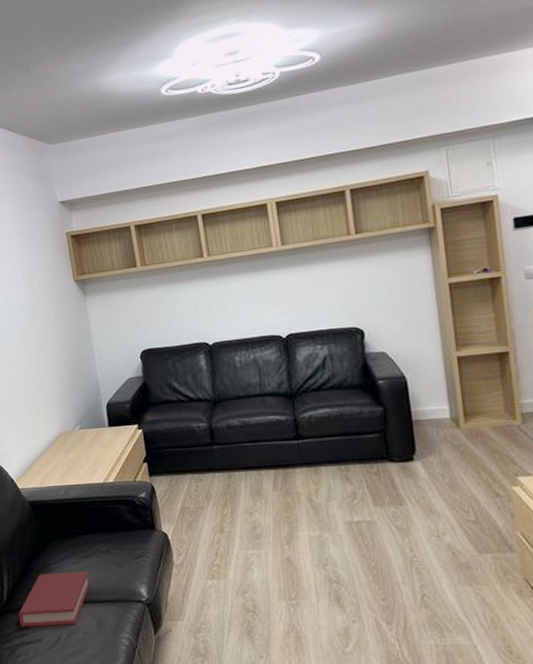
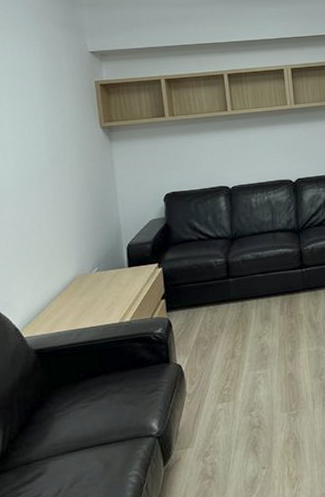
hardback book: present [19,571,90,627] -> none [14,413,99,486]

